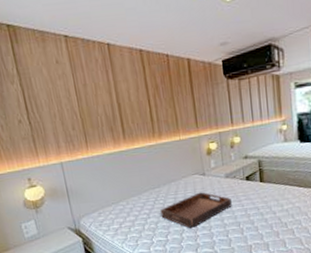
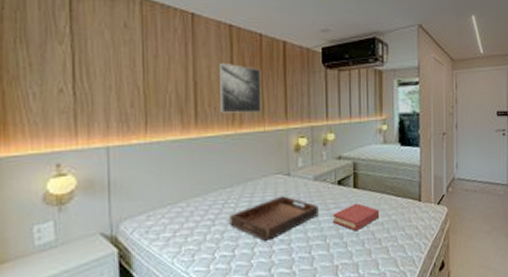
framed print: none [135,84,176,128] -> present [218,62,262,113]
hardback book: none [243,194,285,218] -> present [332,203,380,232]

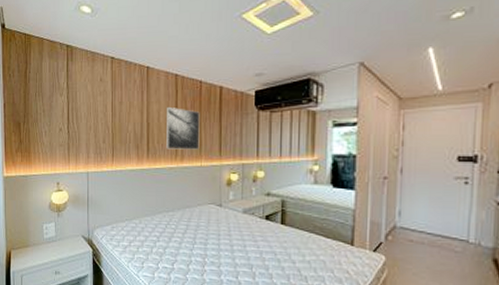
serving tray: present [229,196,319,241] -> none [171,223,246,261]
hardback book: present [332,203,380,232] -> none [259,239,307,266]

